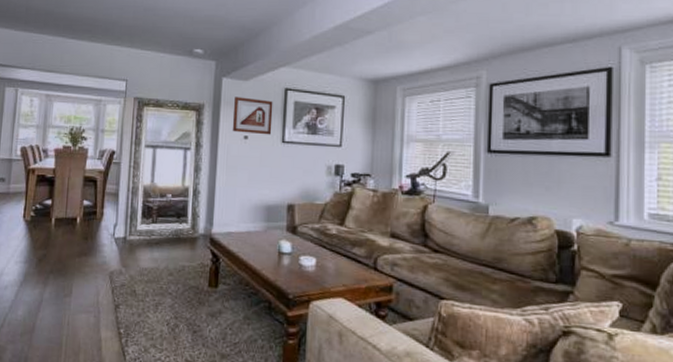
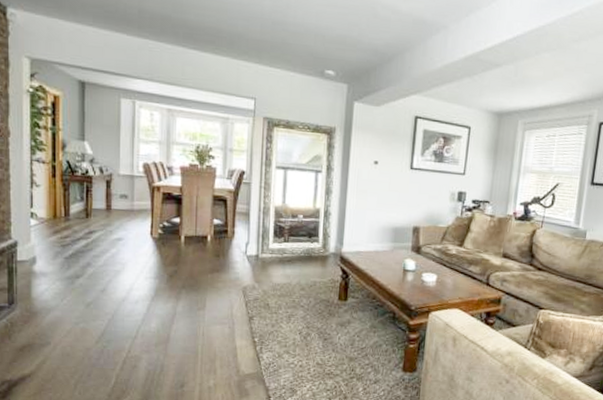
picture frame: present [232,96,273,135] -> none [362,122,403,162]

